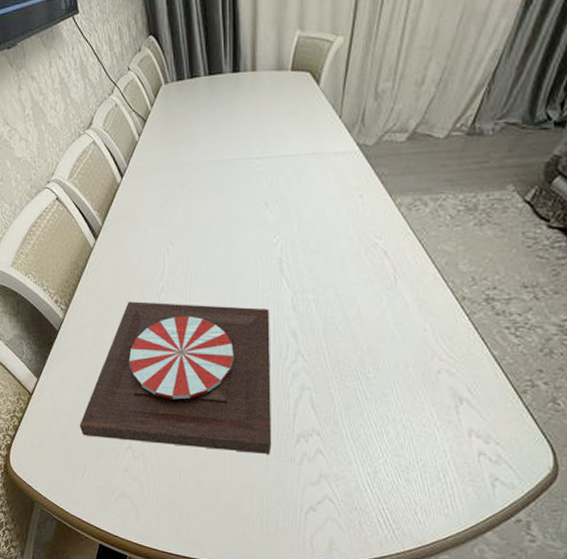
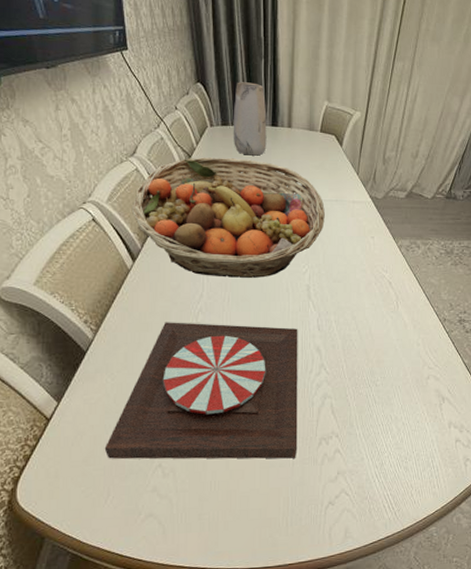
fruit basket: none [91,115,299,253] -> present [131,157,325,278]
vase: none [189,23,228,112] -> present [233,82,267,156]

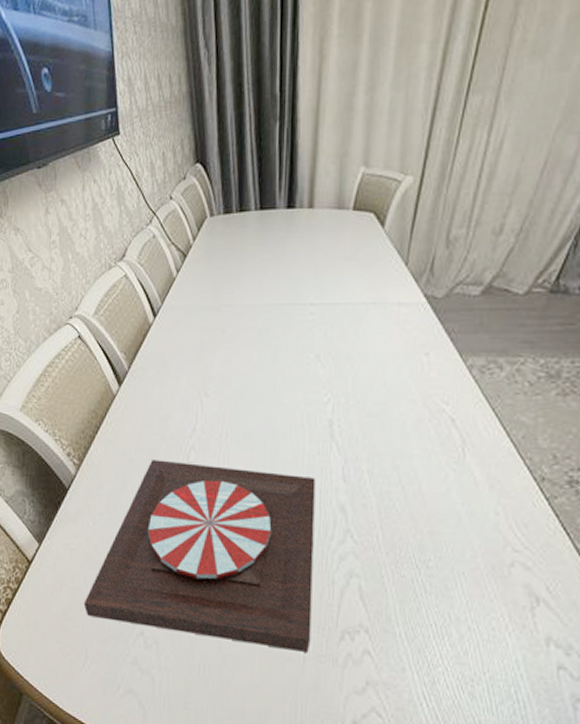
fruit basket: present [131,157,325,278] -> none [119,254,357,408]
vase: present [233,82,267,156] -> none [237,154,281,250]

